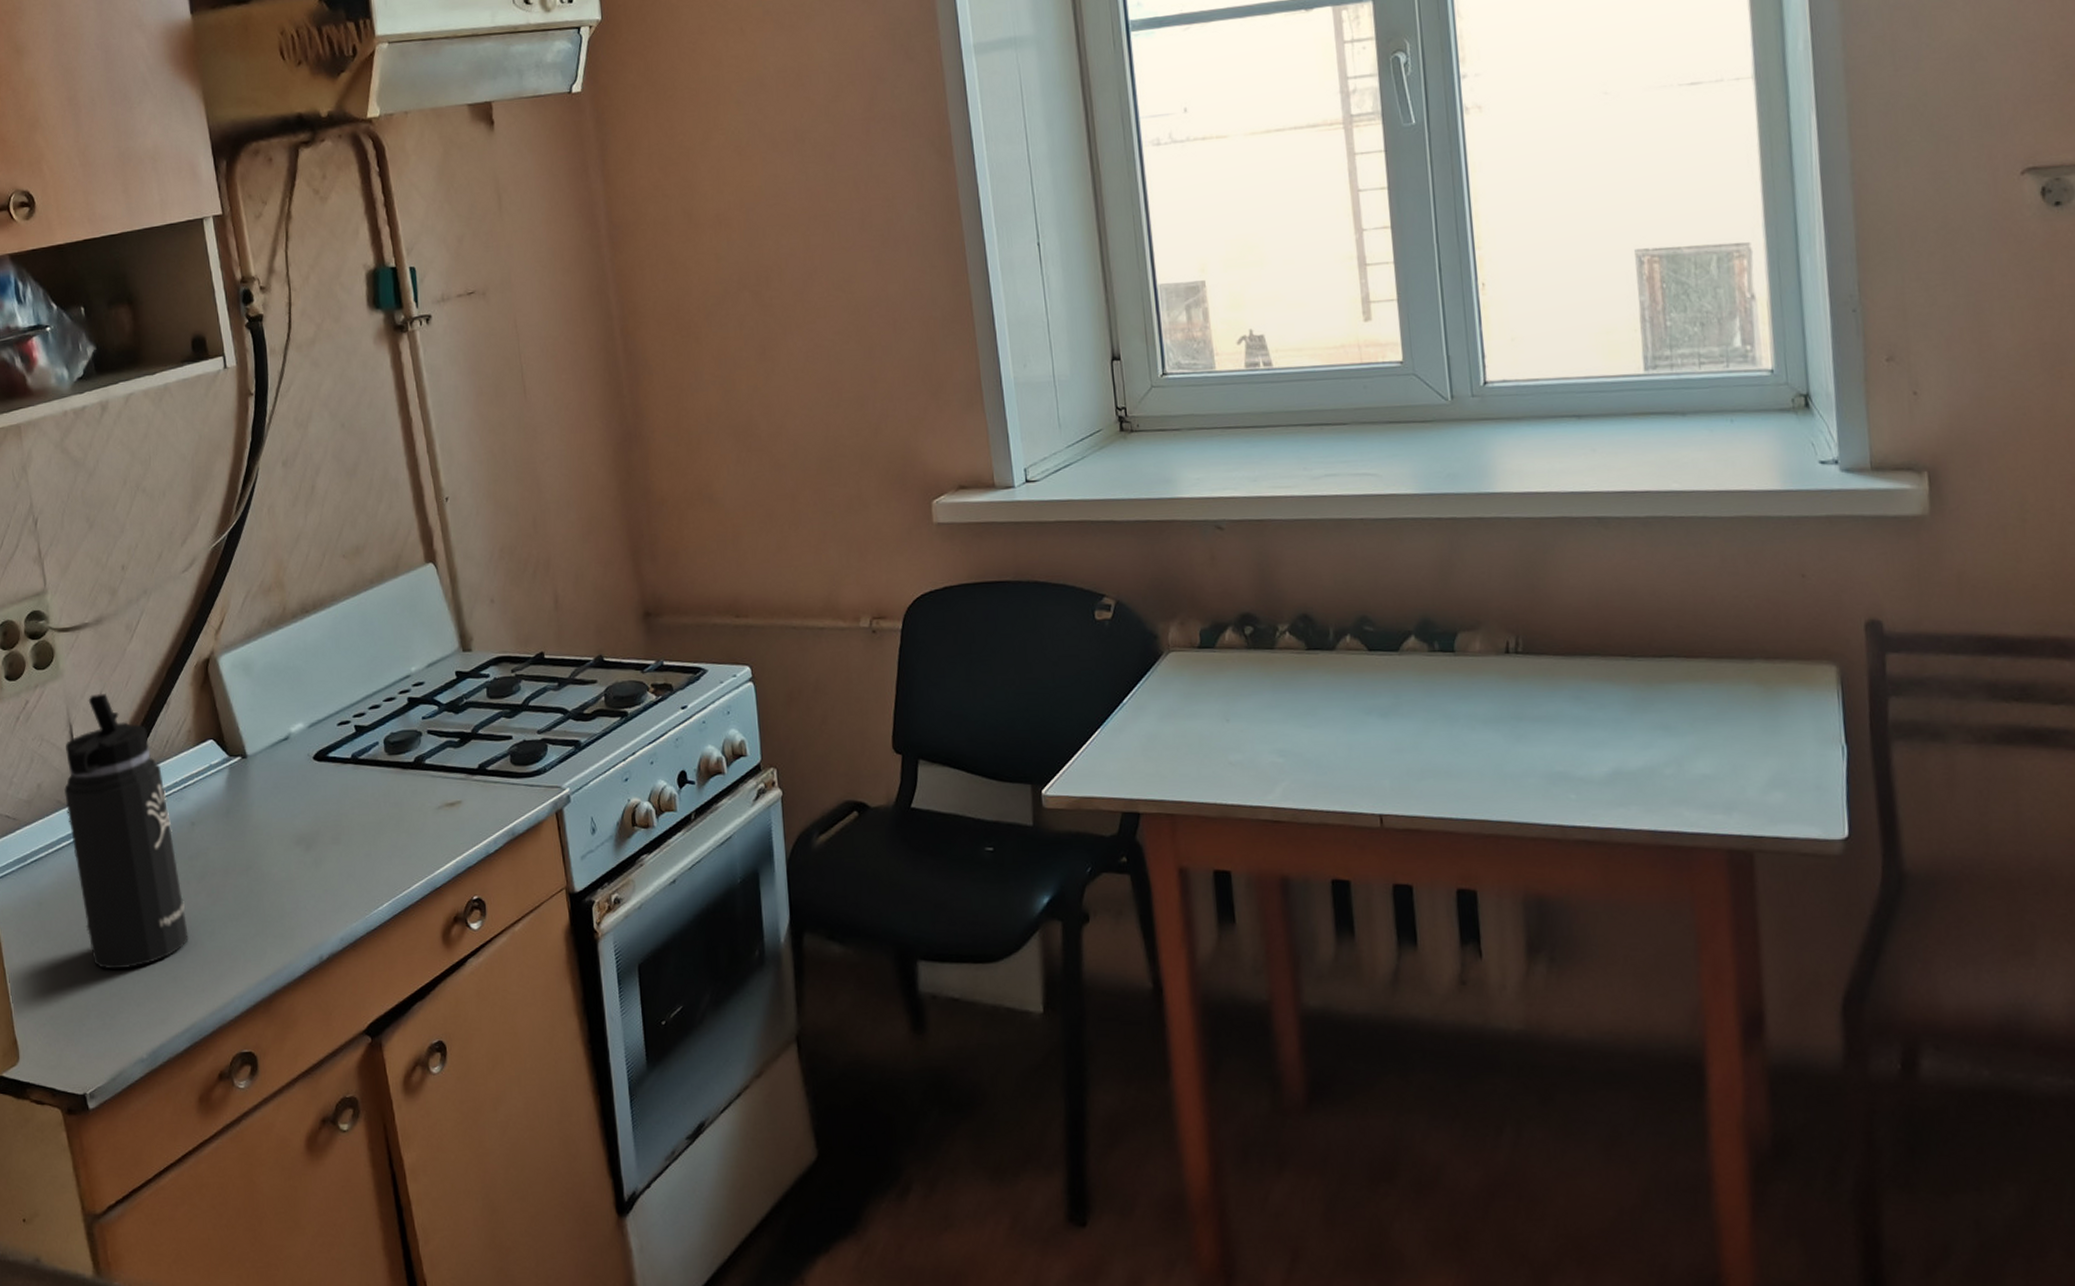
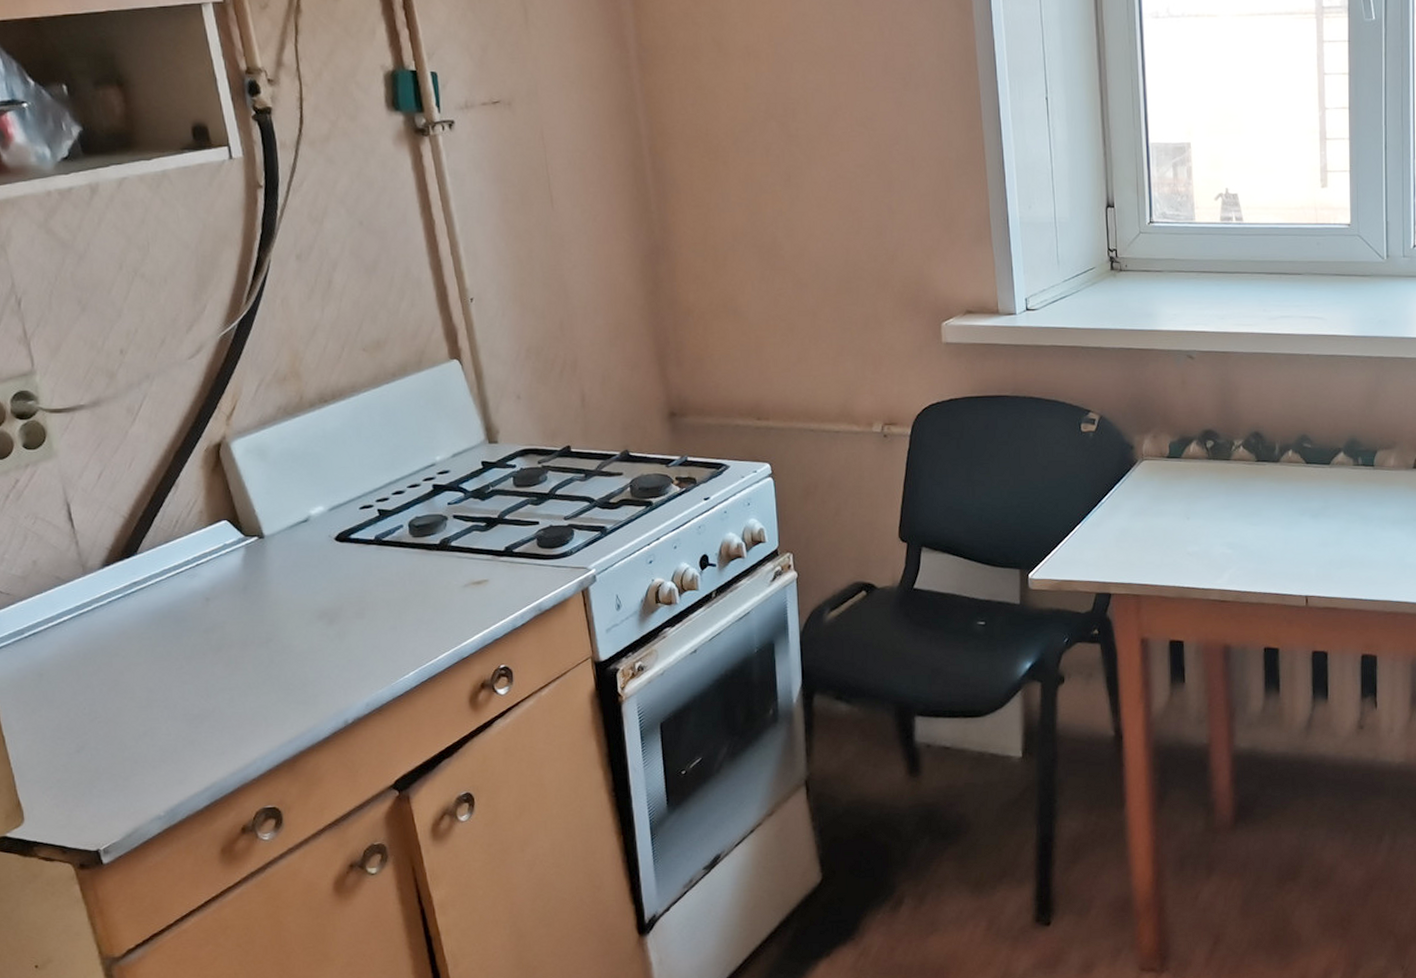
thermos bottle: present [64,693,189,970] -> none [63,473,206,735]

